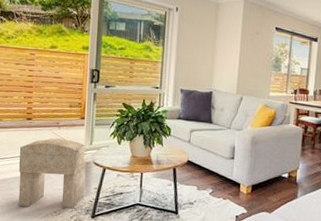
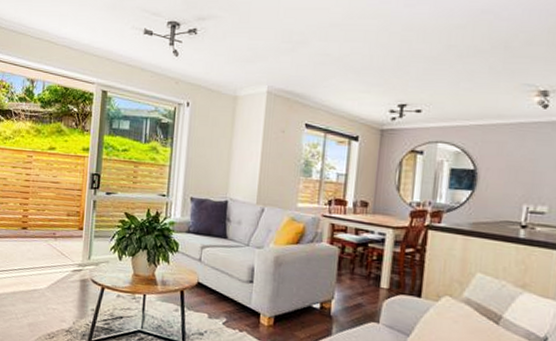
stool: present [18,138,86,209] -> none [10,250,83,332]

